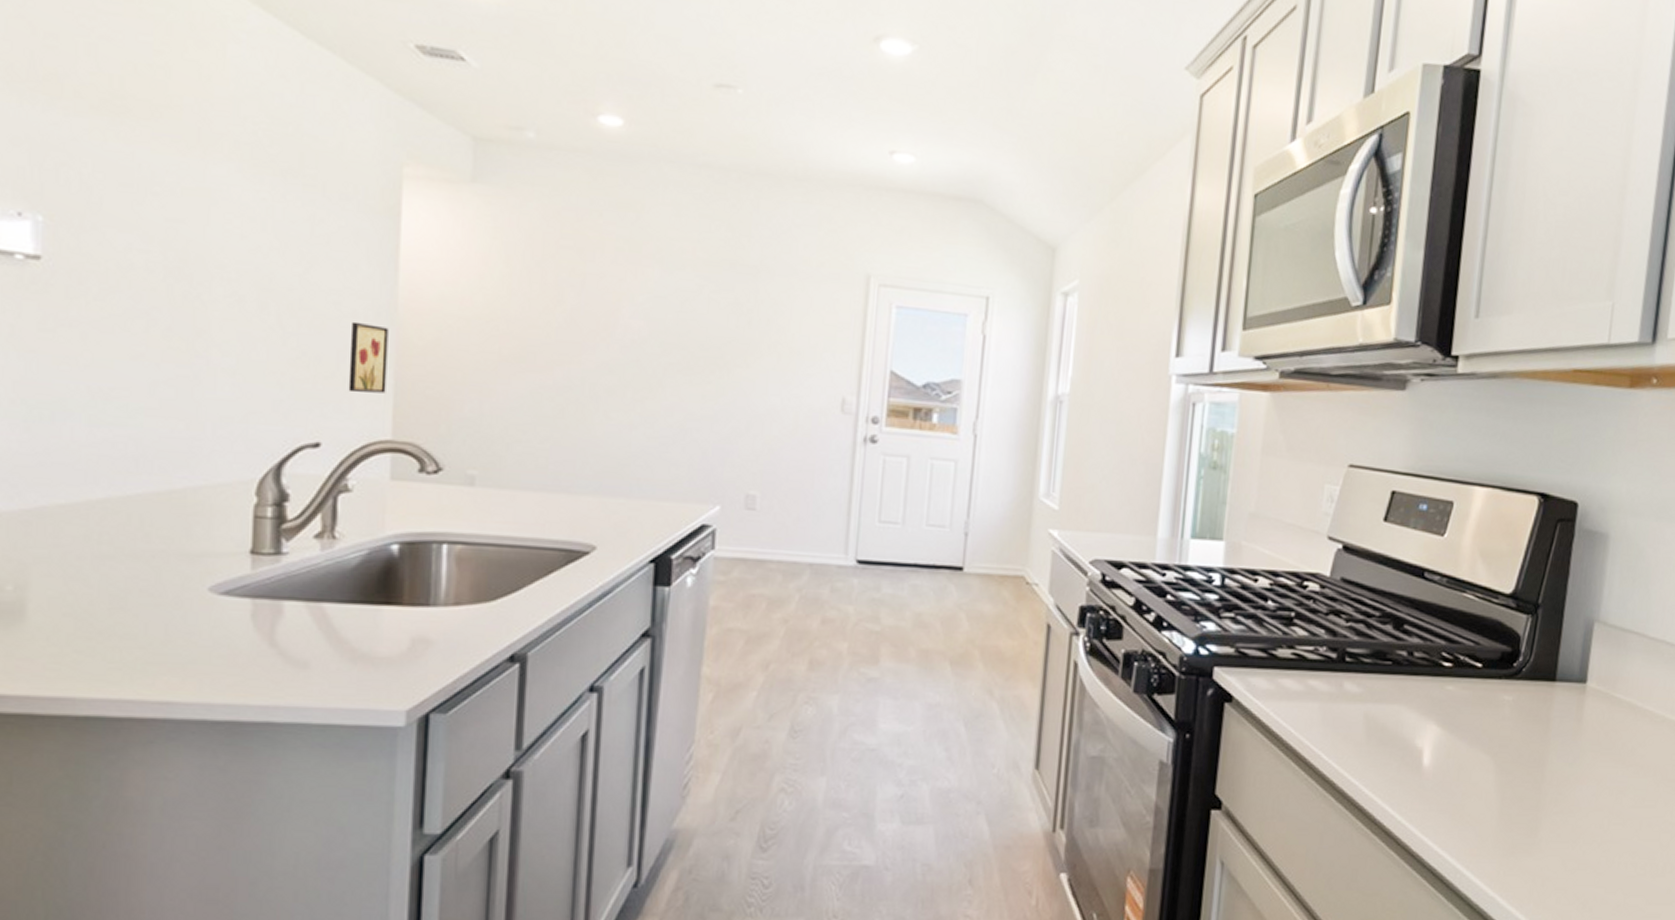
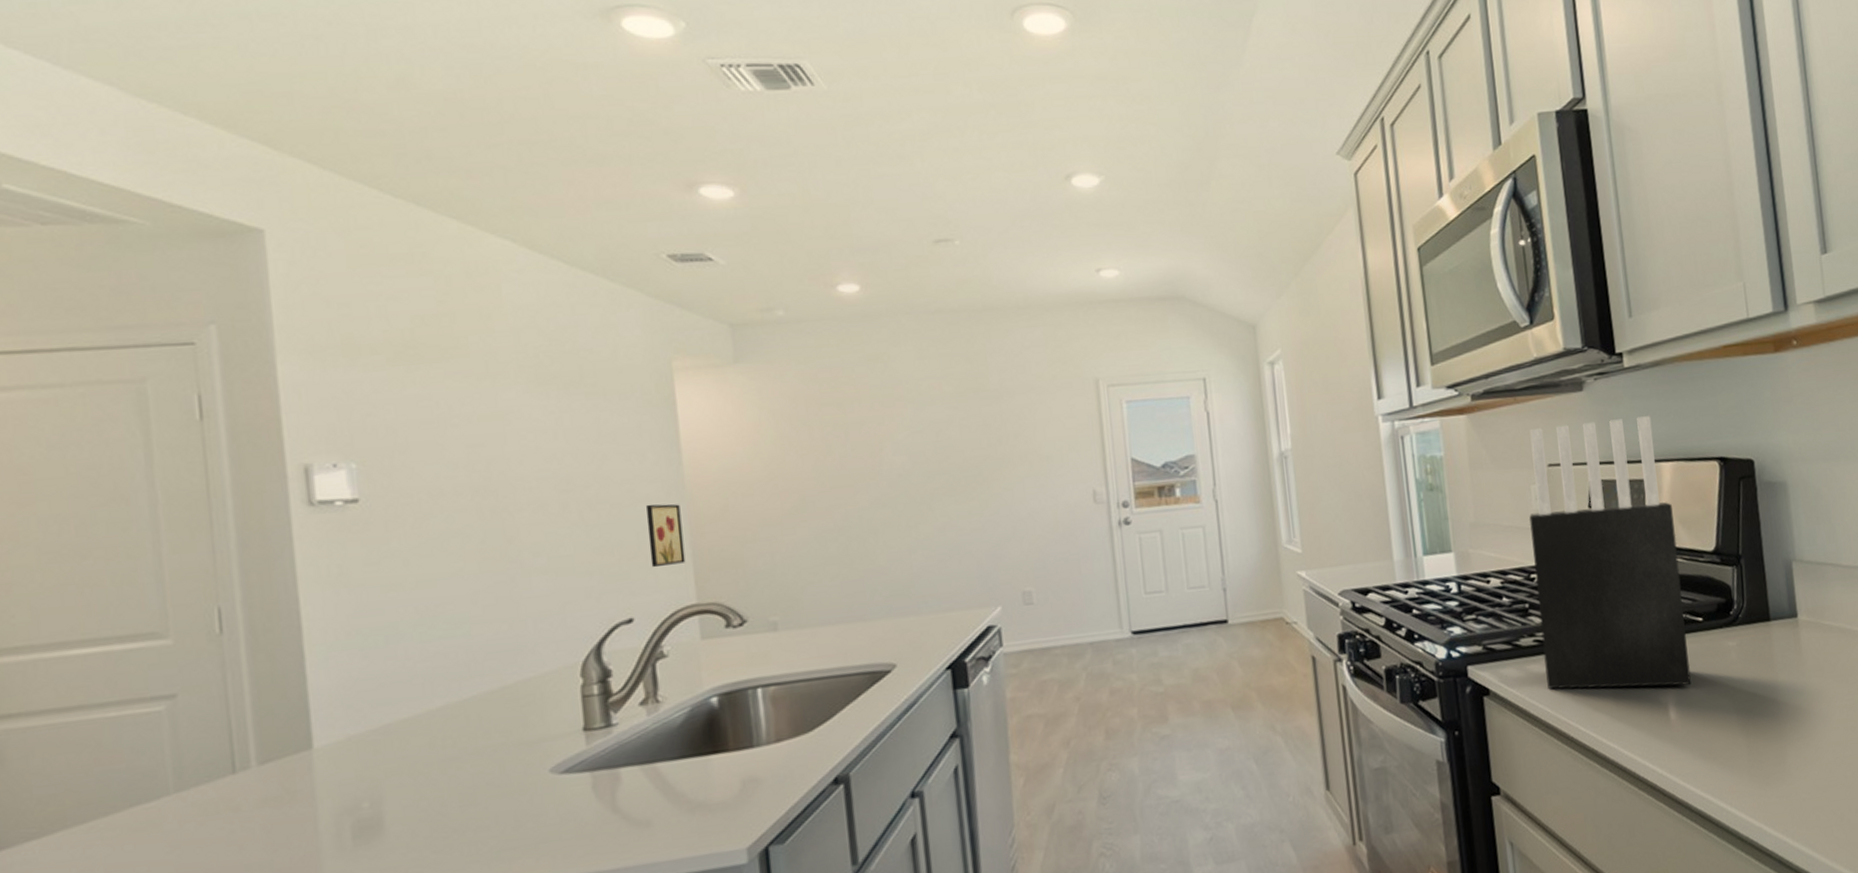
knife block: none [1296,421,1476,734] -> present [1529,416,1691,690]

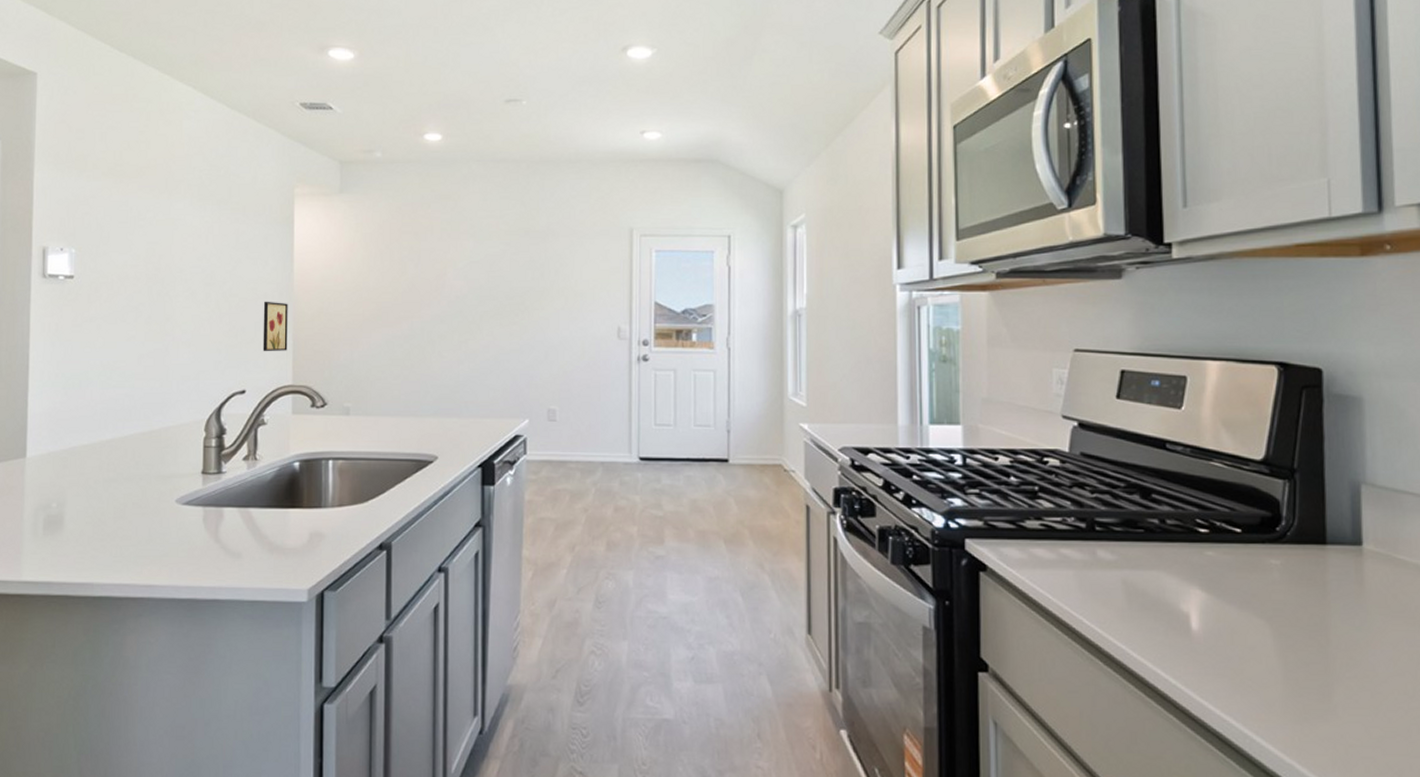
knife block: present [1529,416,1691,690] -> none [1047,311,1221,598]

